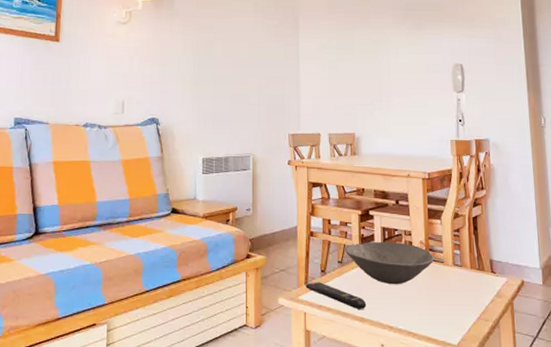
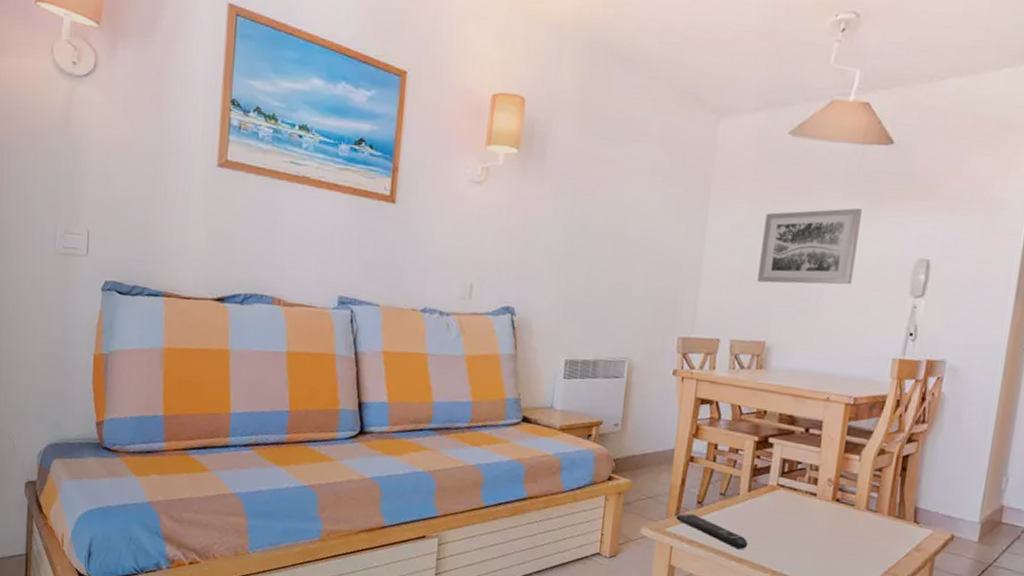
wall art: none [341,29,411,88] -> present [756,207,862,285]
bowl: present [344,242,435,285] -> none [730,474,844,526]

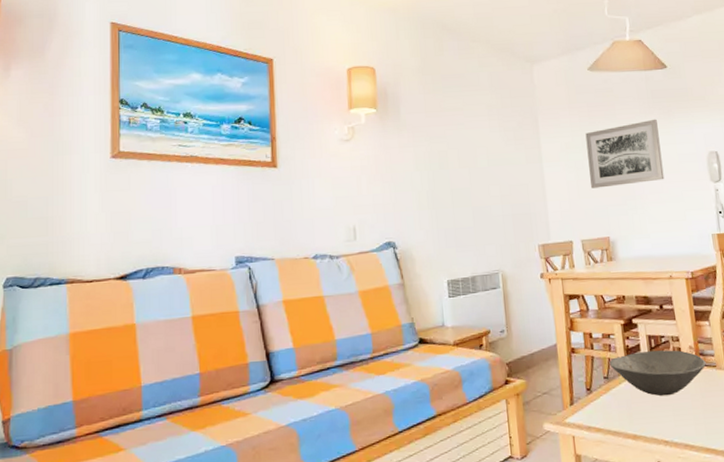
remote control: present [676,513,749,550] -> none [571,401,639,427]
bowl: none [730,474,844,526] -> present [609,350,706,397]

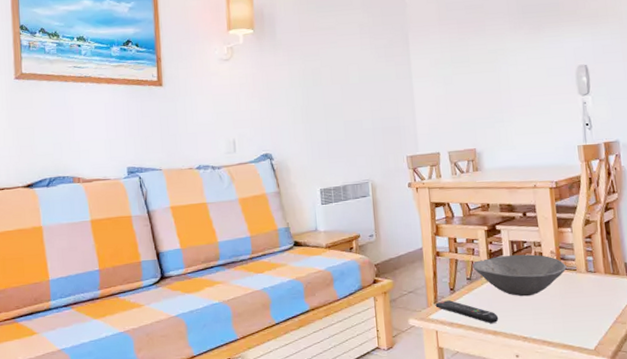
remote control: none [571,401,639,427] -> present [435,300,499,324]
wall art: present [585,119,665,189] -> none [454,34,532,103]

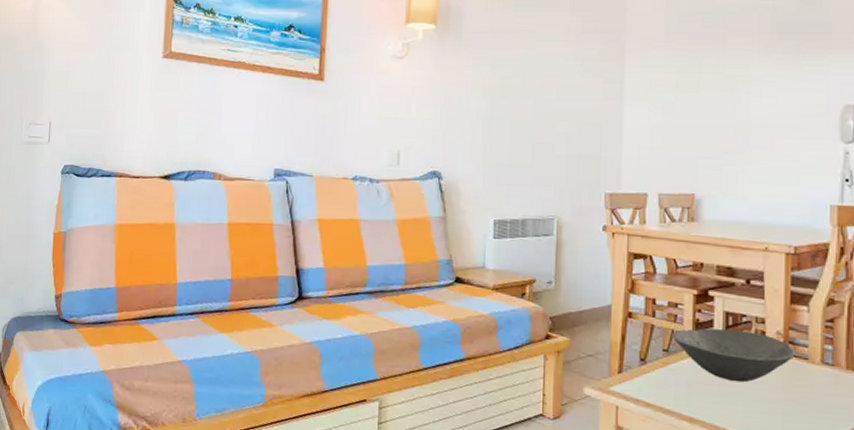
remote control: present [435,300,499,324] -> none [619,371,698,409]

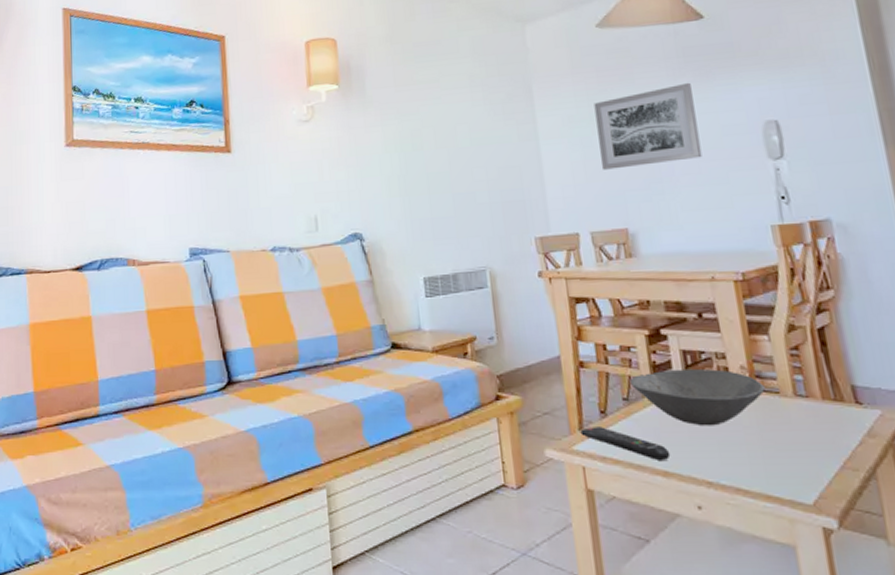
remote control: none [619,371,698,409] -> present [580,427,671,462]
wall art: none [679,59,779,136] -> present [594,82,702,170]

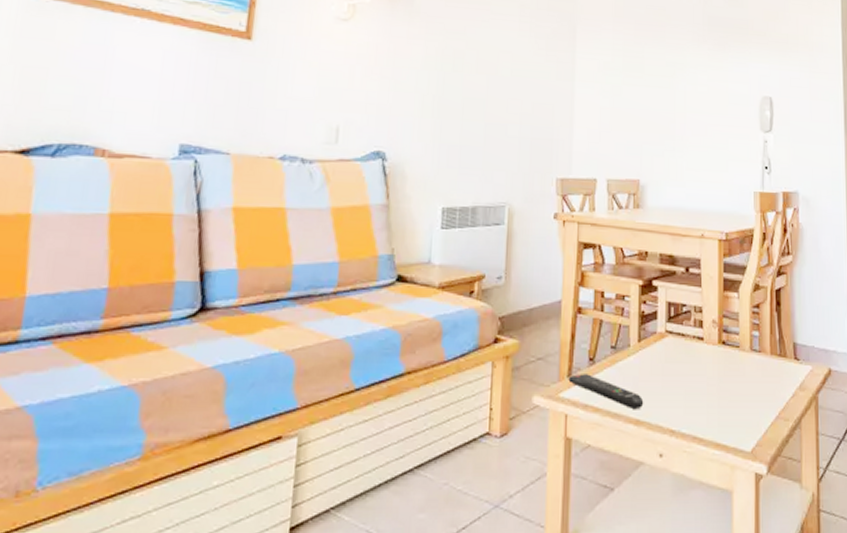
wall art: present [594,82,702,170] -> none [625,49,710,122]
bowl: present [629,369,765,426] -> none [619,321,729,377]

